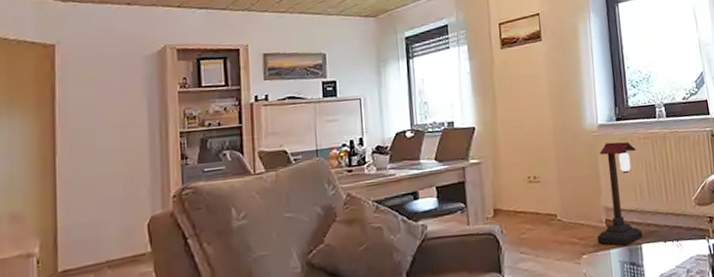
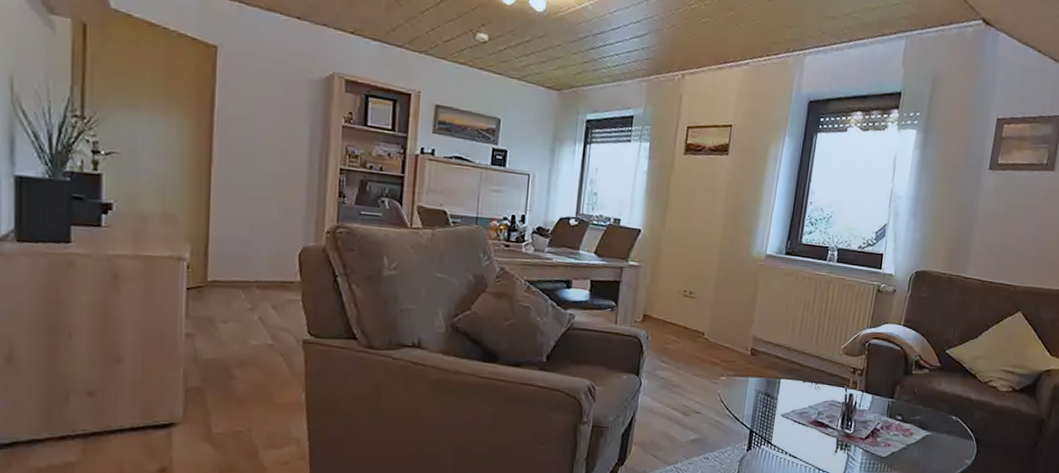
lantern: present [596,142,642,246] -> none [738,274,799,377]

